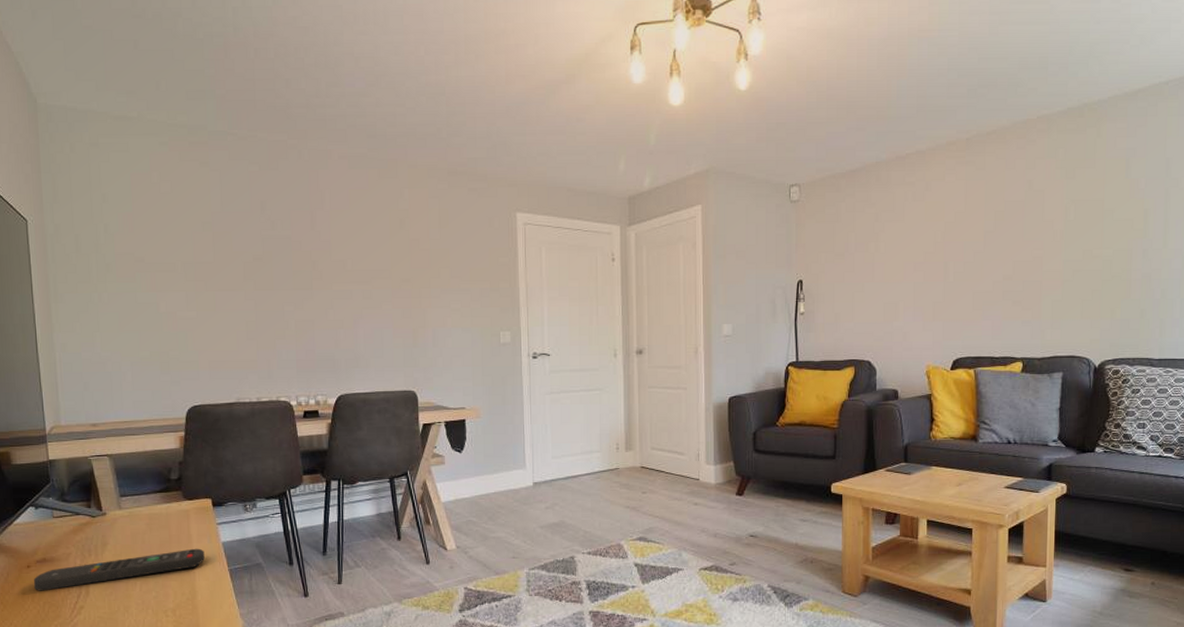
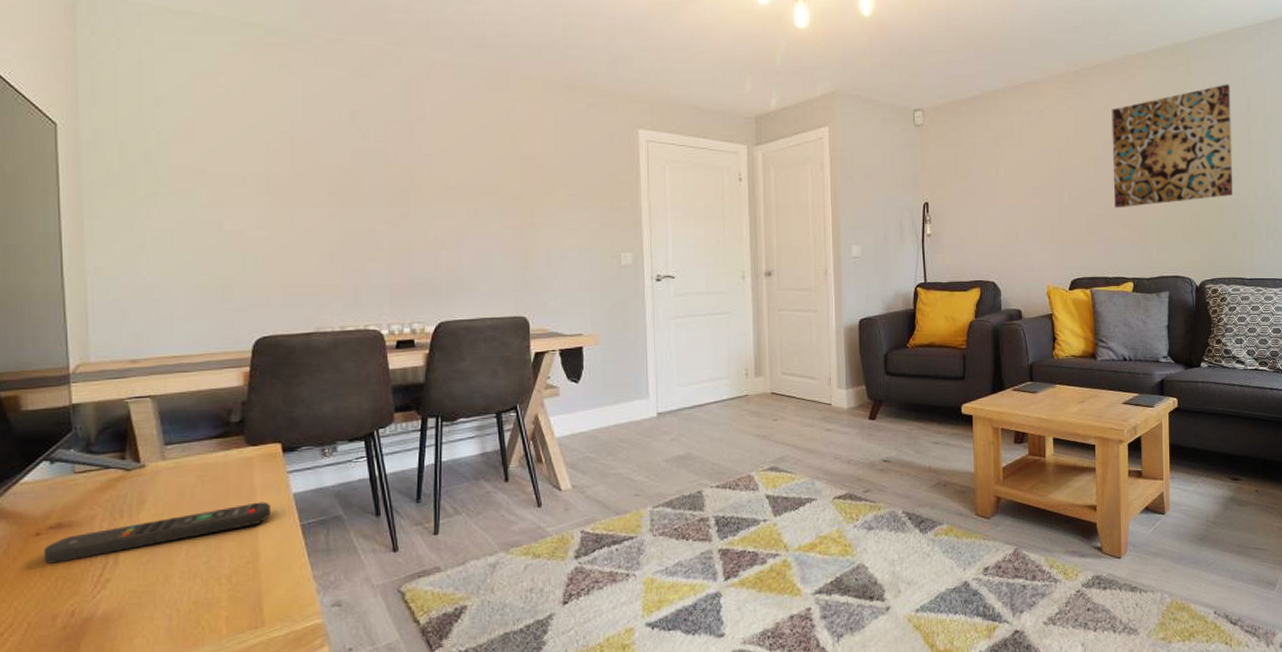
wall art: none [1005,146,1147,284] -> present [1111,84,1233,208]

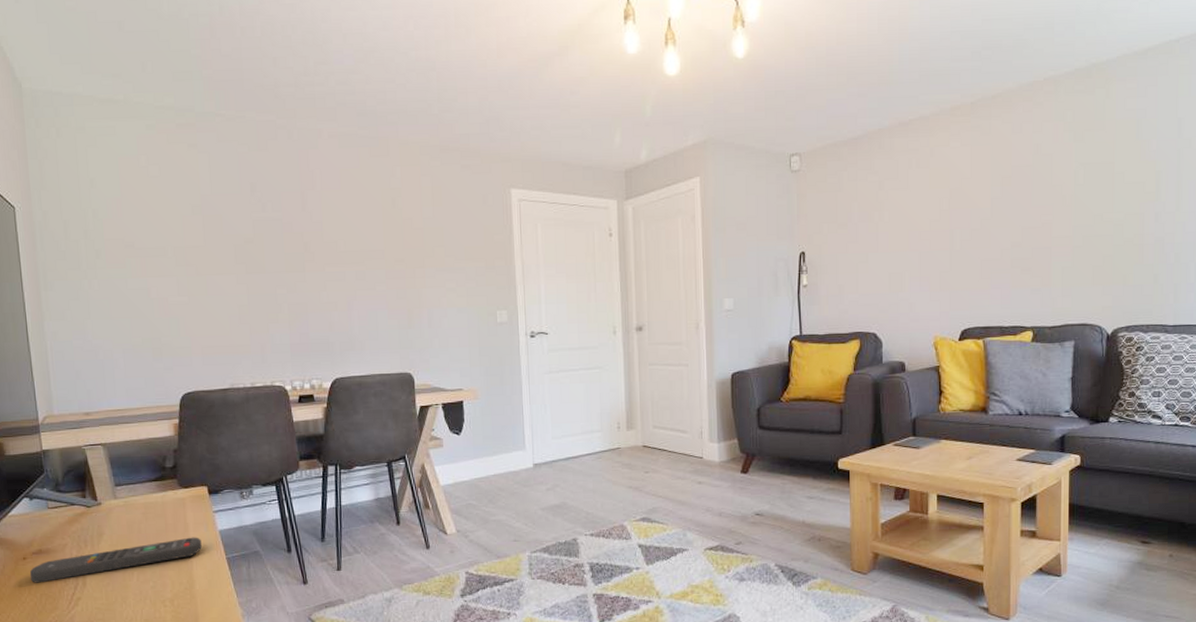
wall art: present [1111,84,1233,208] -> none [1012,106,1158,252]

